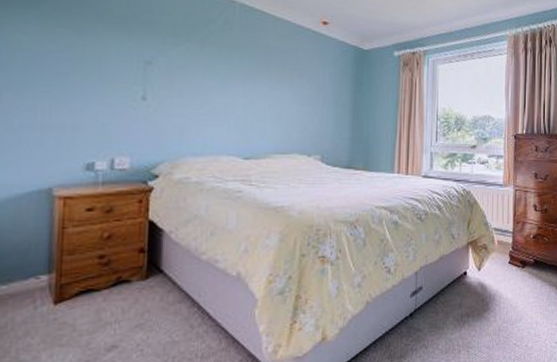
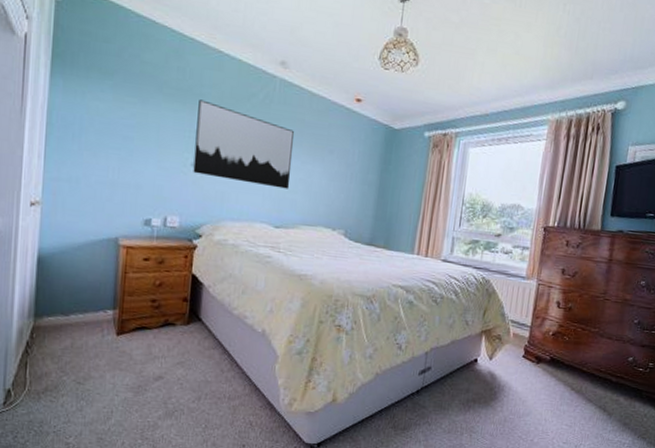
wall art: none [144,27,259,117] -> present [193,99,294,189]

